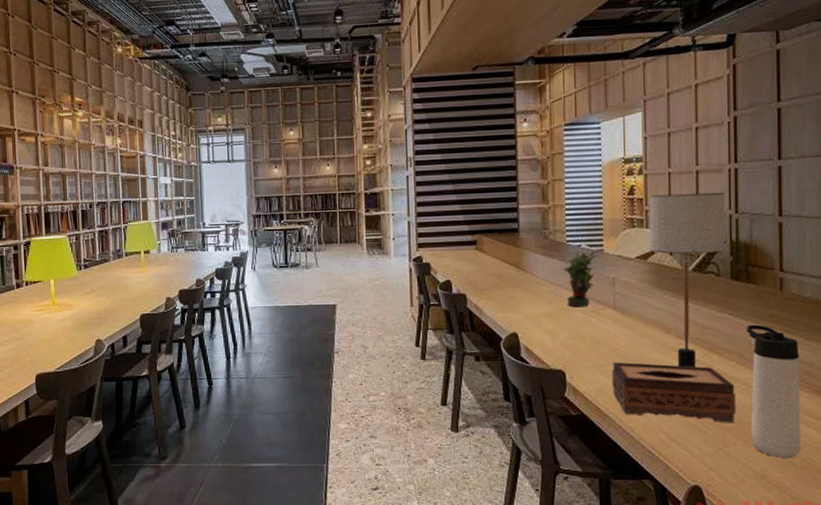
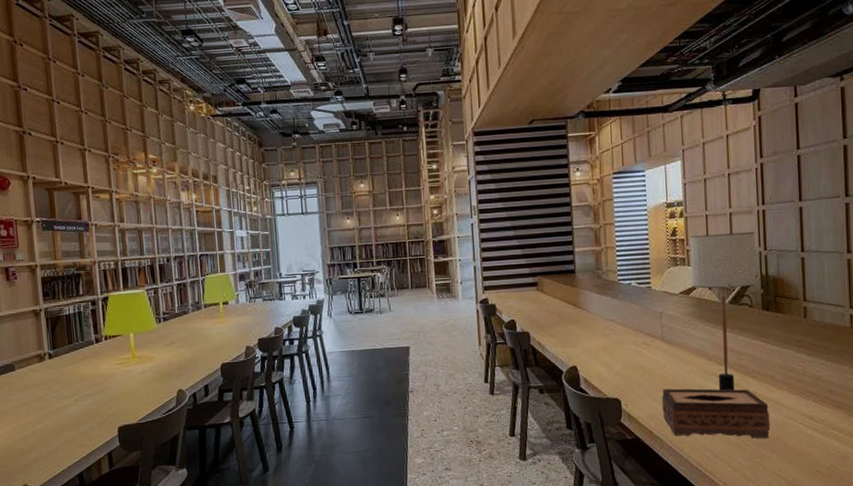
potted plant: present [563,248,603,308] -> none [616,285,650,341]
thermos bottle: present [747,324,801,458] -> none [777,349,826,467]

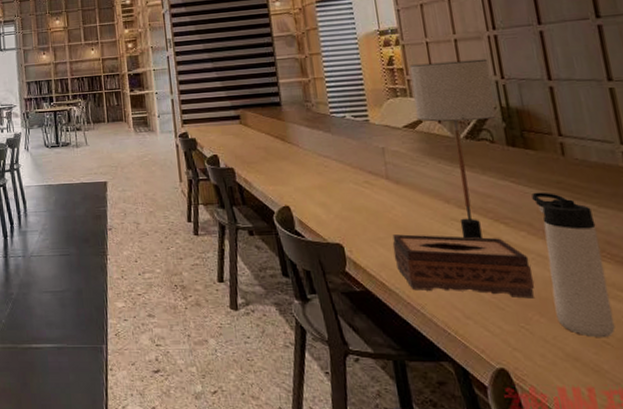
thermos bottle: none [777,349,826,467] -> present [531,191,615,337]

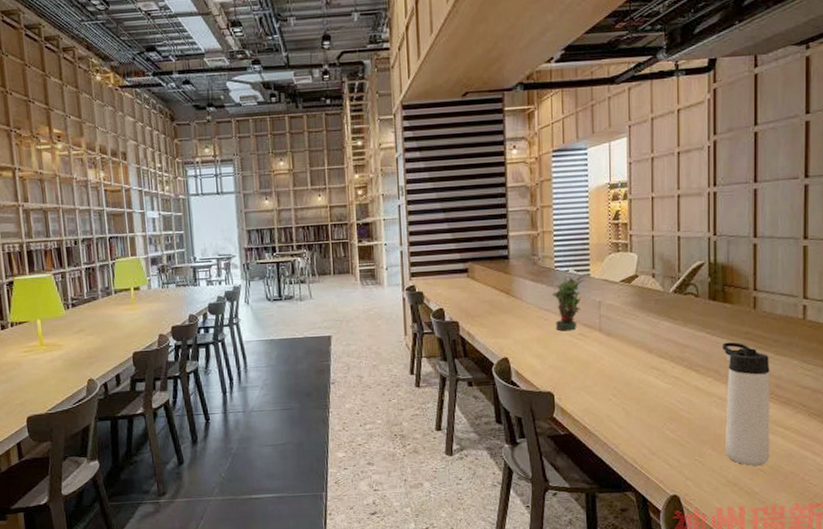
potted plant: none [329,118,368,179] -> present [551,273,589,331]
tissue box: present [392,234,534,299] -> none [597,382,712,436]
table lamp: present [409,58,496,239] -> none [633,215,705,385]

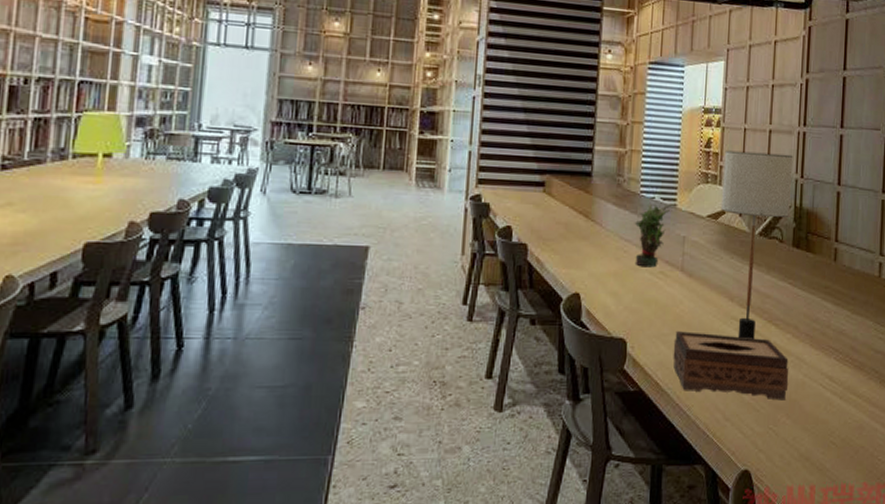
tissue box: none [597,382,712,436] -> present [673,331,789,401]
table lamp: none [633,215,705,385] -> present [721,150,793,339]
thermos bottle: present [722,341,770,466] -> none [800,295,847,437]

